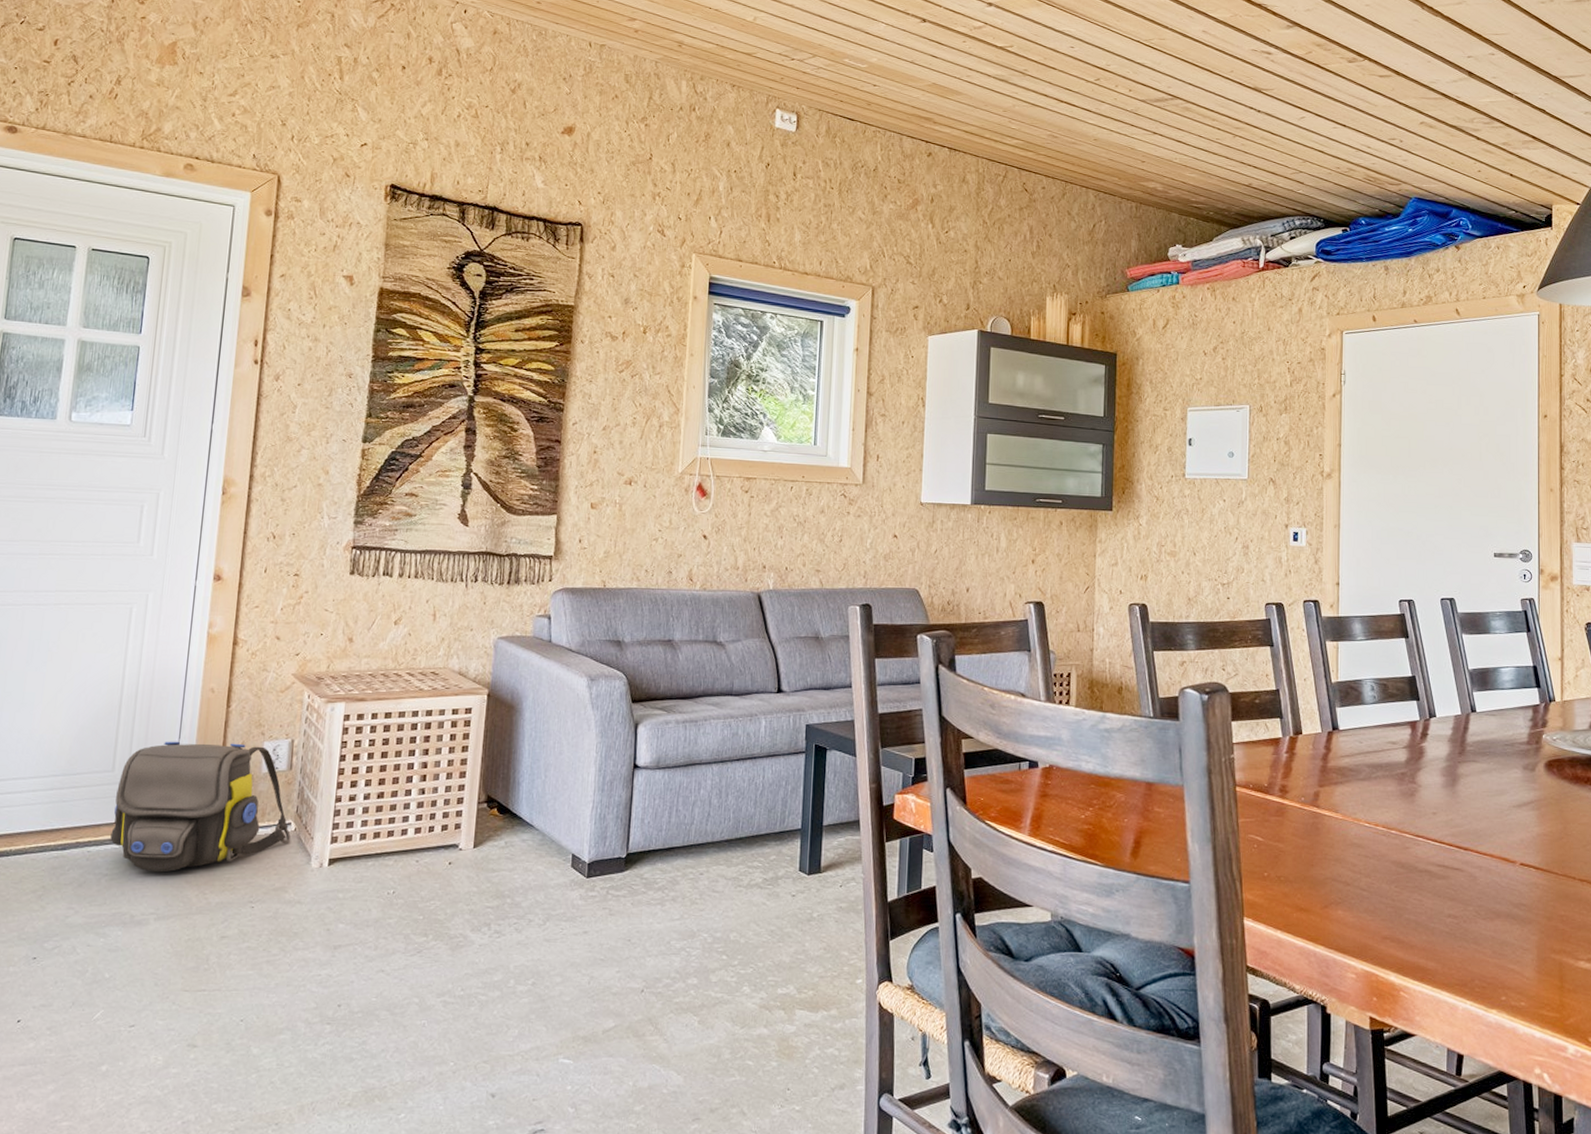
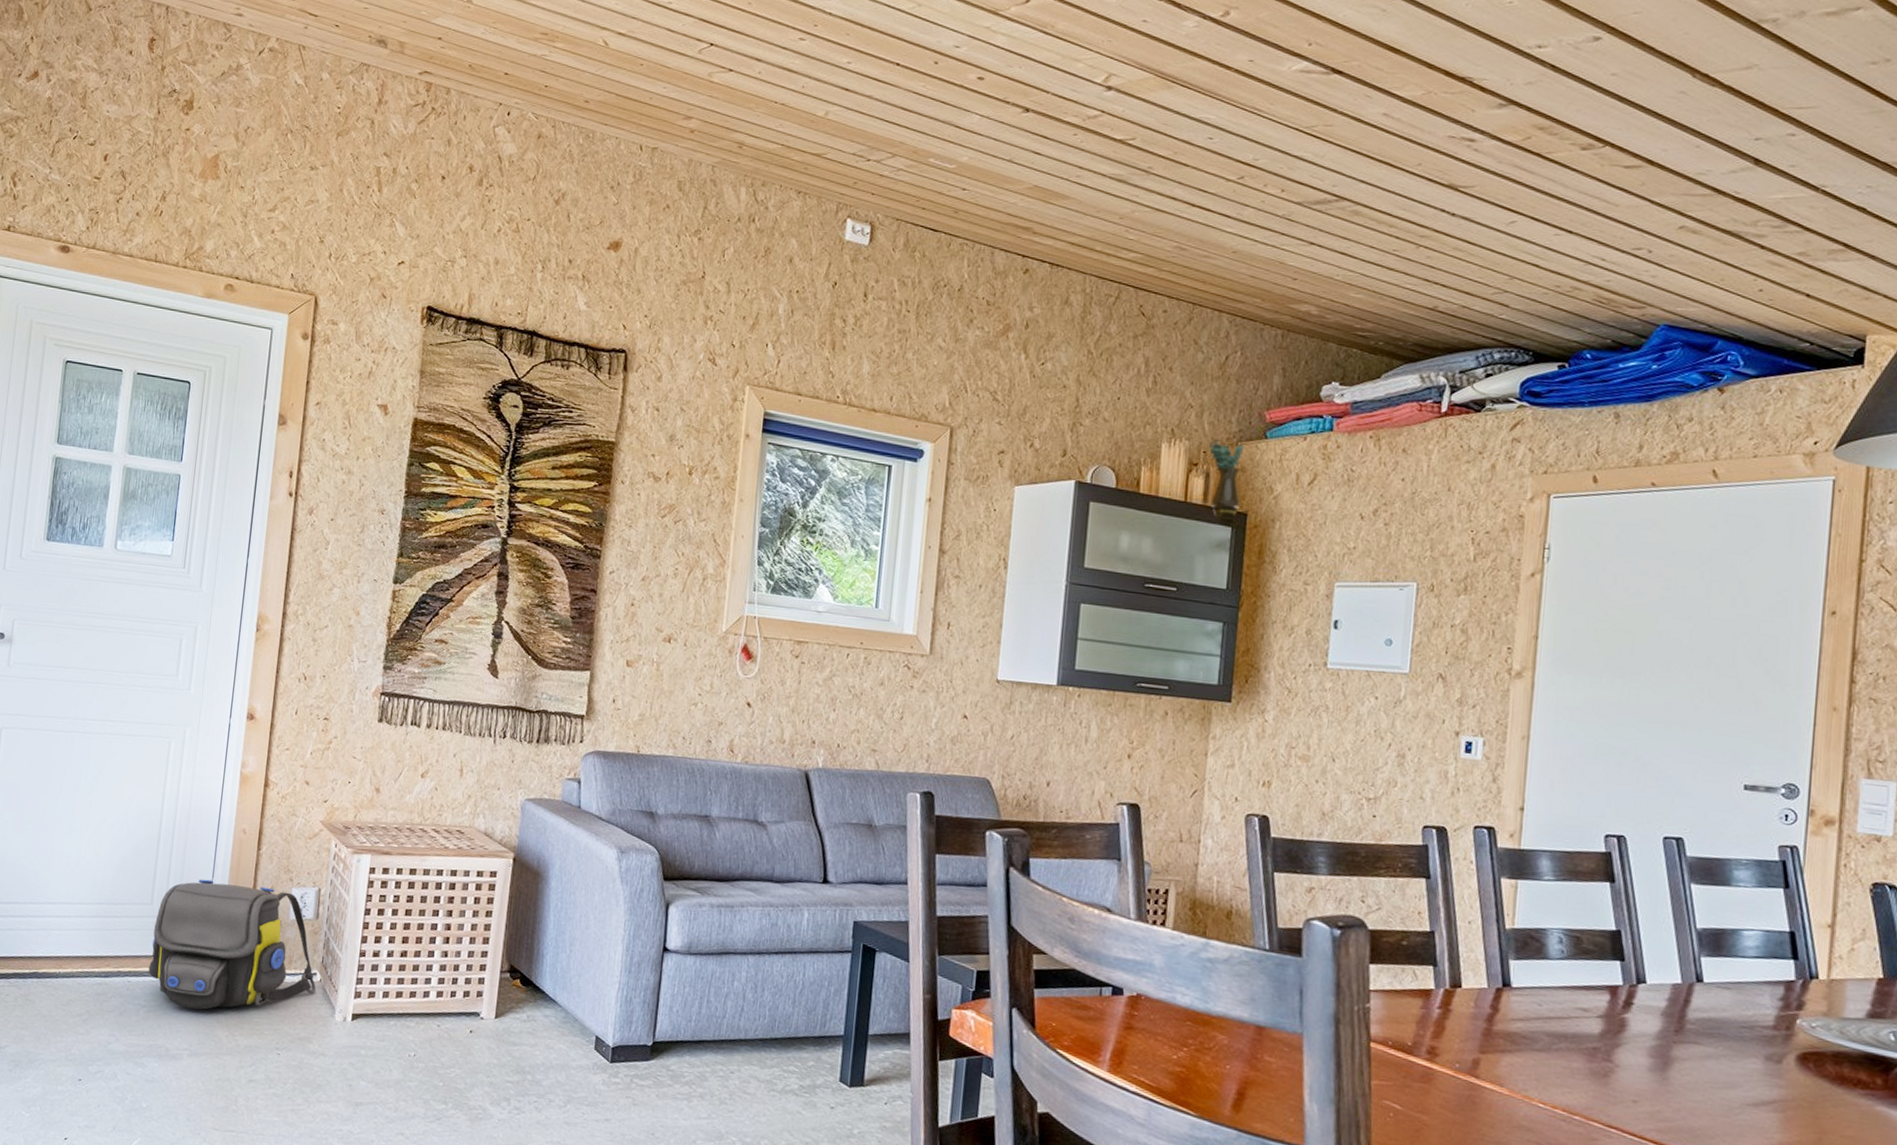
vase: none [1084,292,1112,359] -> present [1209,438,1244,519]

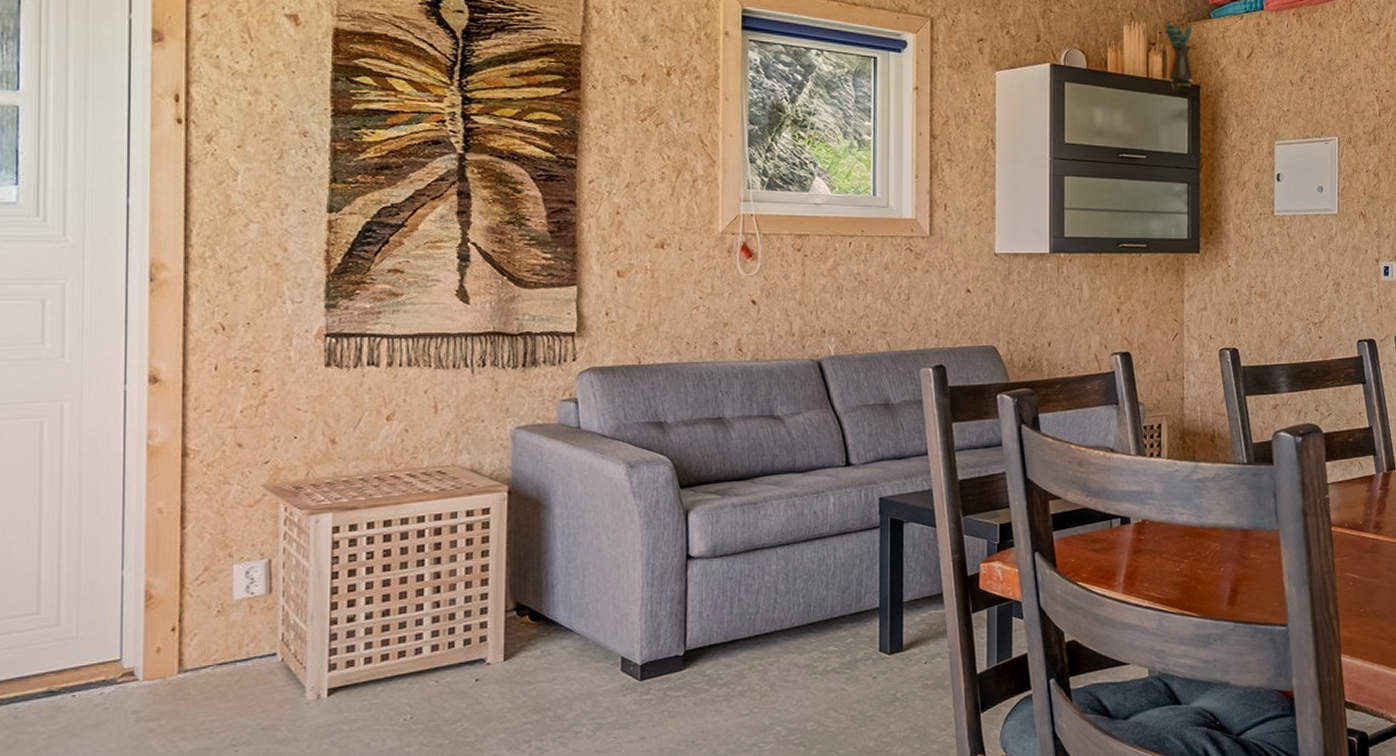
shoulder bag: present [148,879,316,1010] -> none [43,569,277,724]

